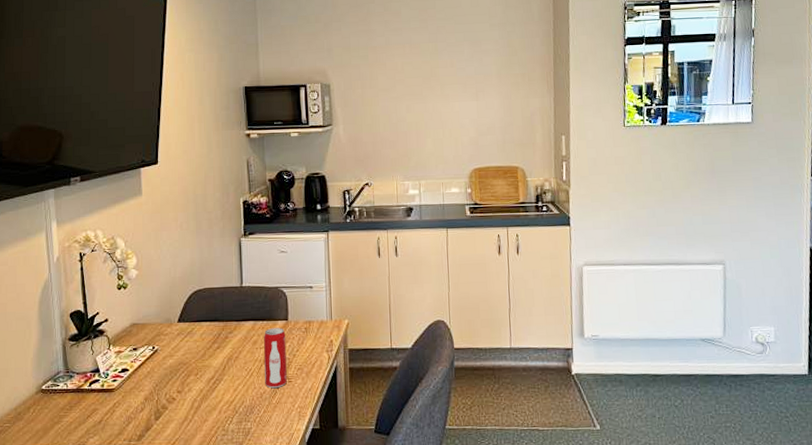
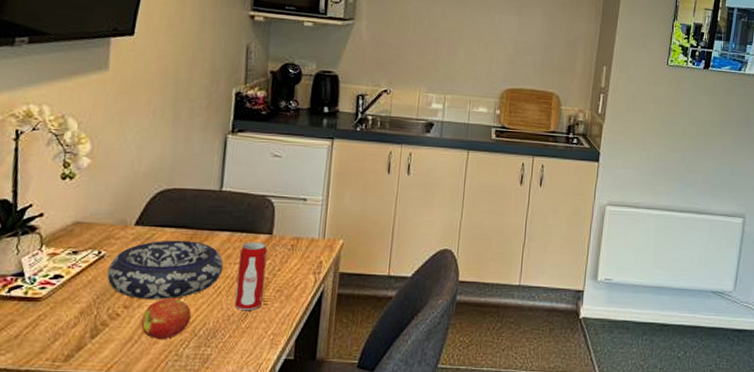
decorative bowl: none [161,331,252,384] -> present [107,240,224,299]
apple: none [193,381,231,418] -> present [141,298,191,340]

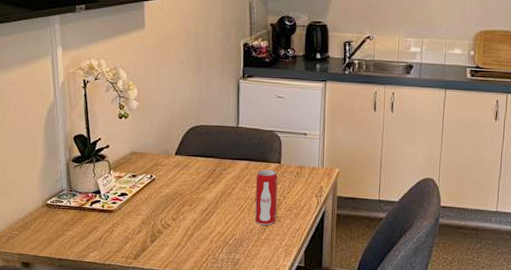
decorative bowl: present [107,240,224,299] -> none [158,167,244,214]
apple: present [141,298,191,340] -> none [186,213,222,246]

